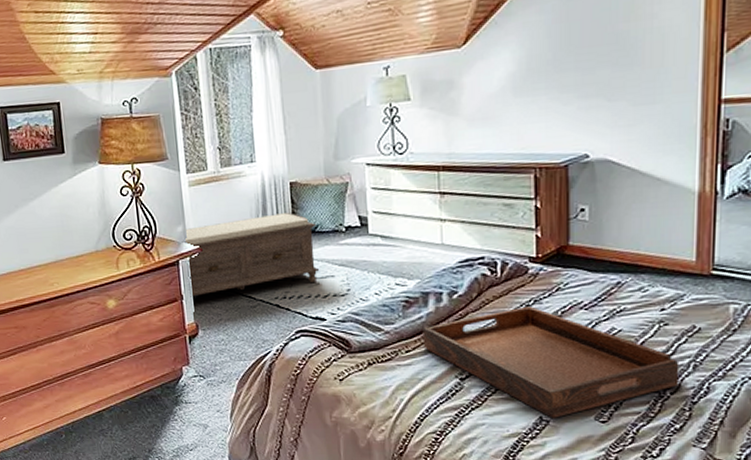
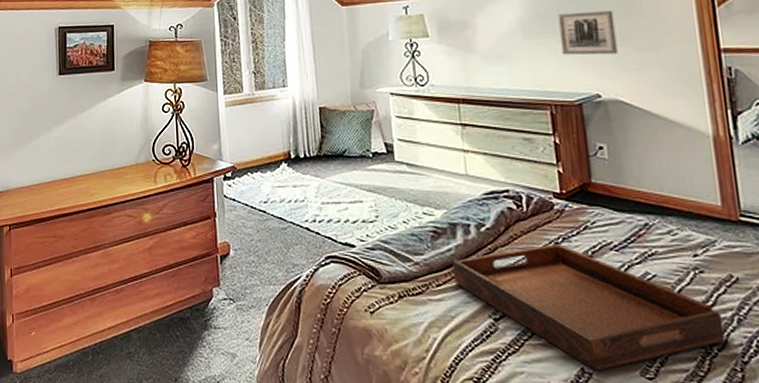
bench: present [183,212,320,297] -> none [219,135,349,215]
wall art: none [552,61,613,114] -> present [557,10,618,55]

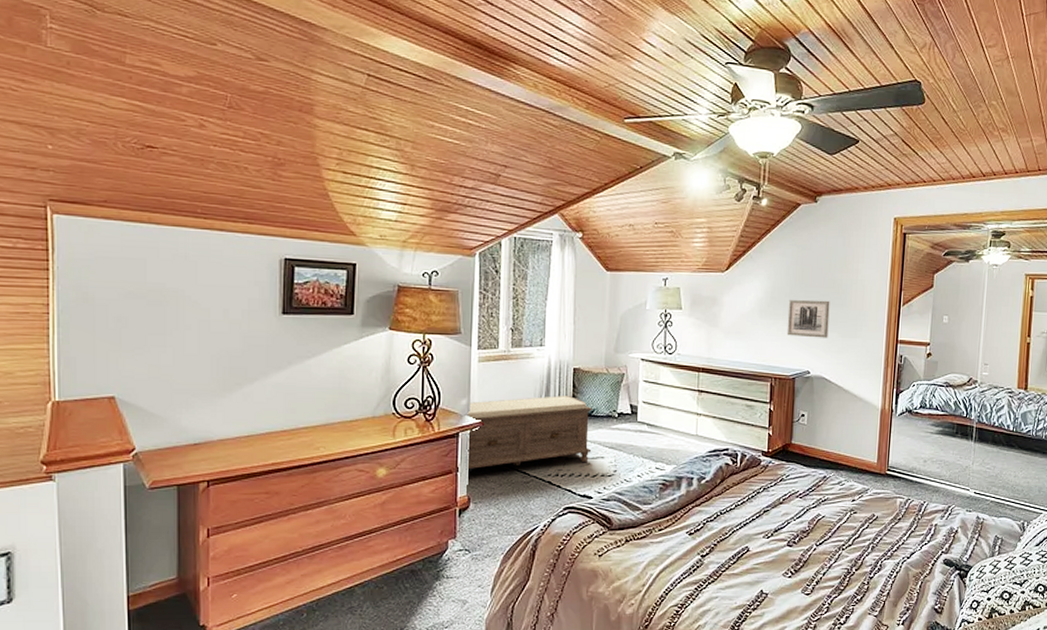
bench: none [219,135,349,215] -> present [466,395,594,470]
serving tray: present [452,244,726,371] -> none [673,493,863,591]

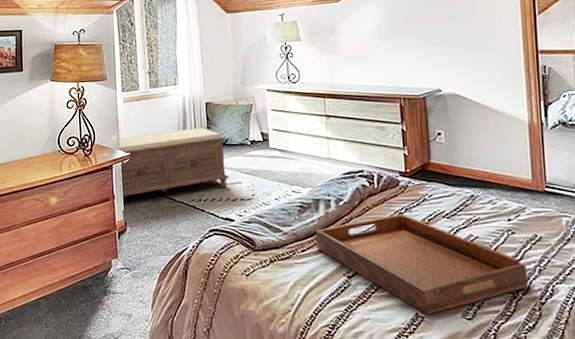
serving tray: none [673,493,863,591] -> present [315,214,529,315]
wall art: present [786,299,830,338] -> none [408,17,457,56]

